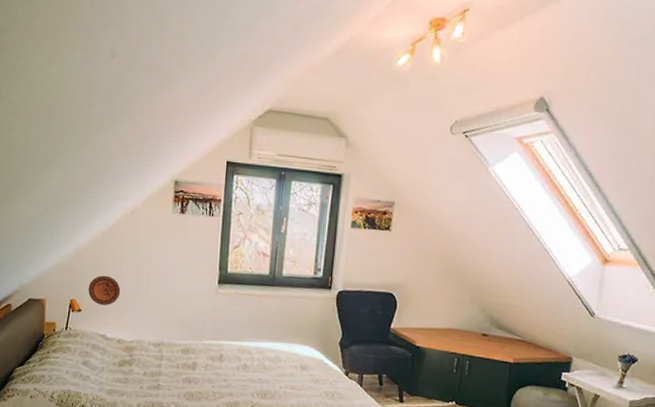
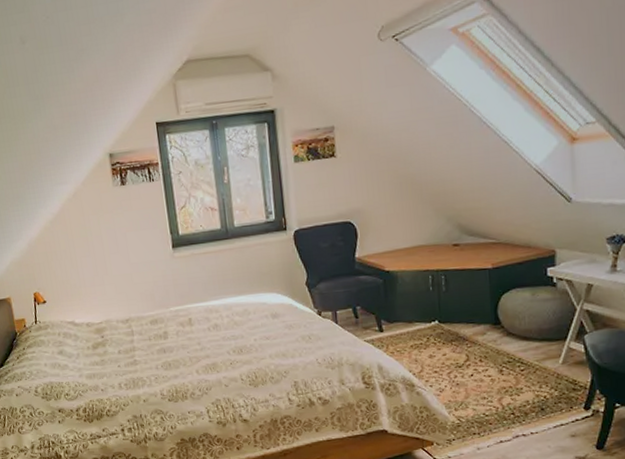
decorative plate: present [88,275,121,306] -> none [48,262,80,293]

